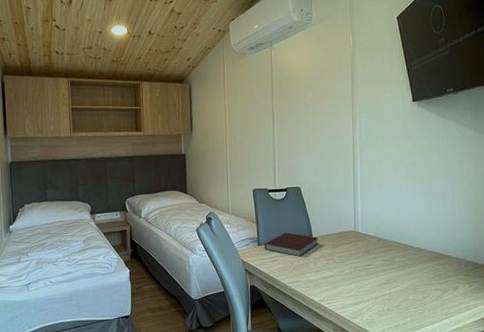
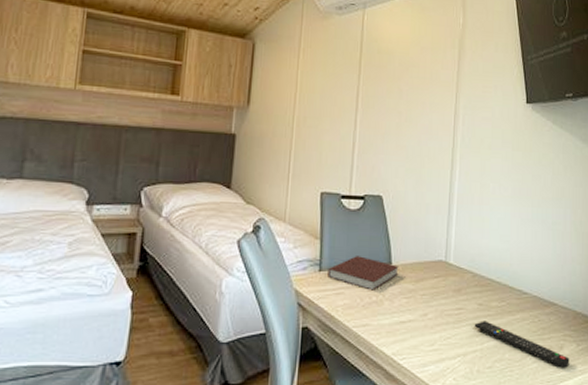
remote control: none [382,272,464,304] -> present [474,321,570,368]

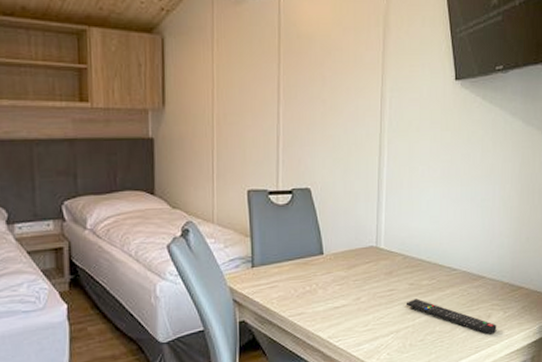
notebook: present [327,256,399,291] -> none [260,249,331,281]

